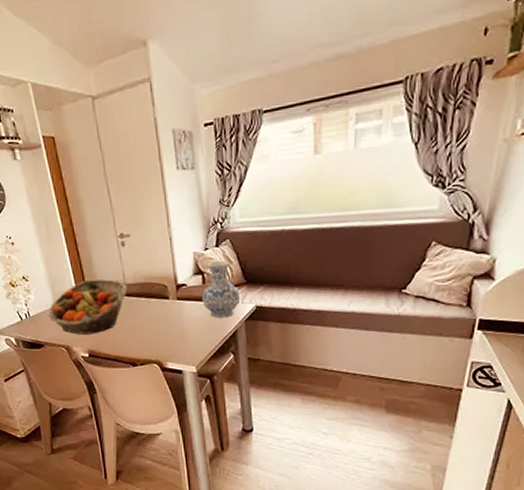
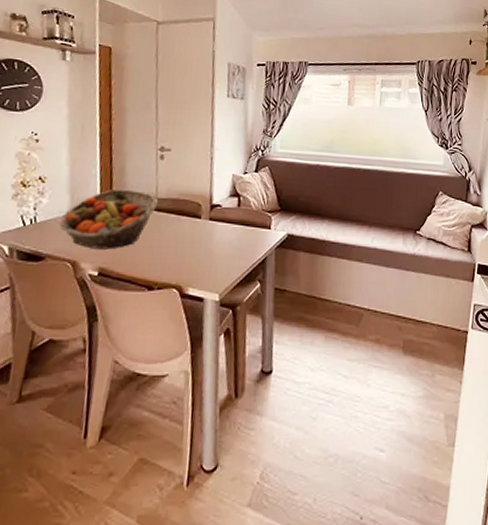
vase: present [202,260,241,318] -> none [235,185,274,244]

